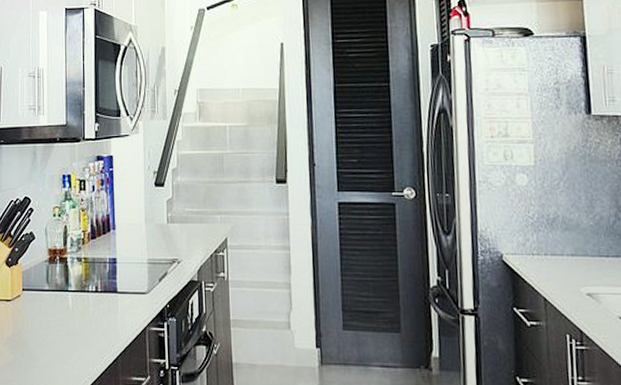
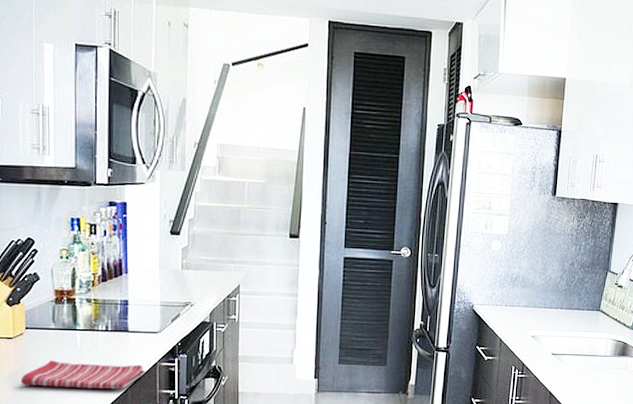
dish towel: none [17,324,136,357] -> present [20,360,146,389]

